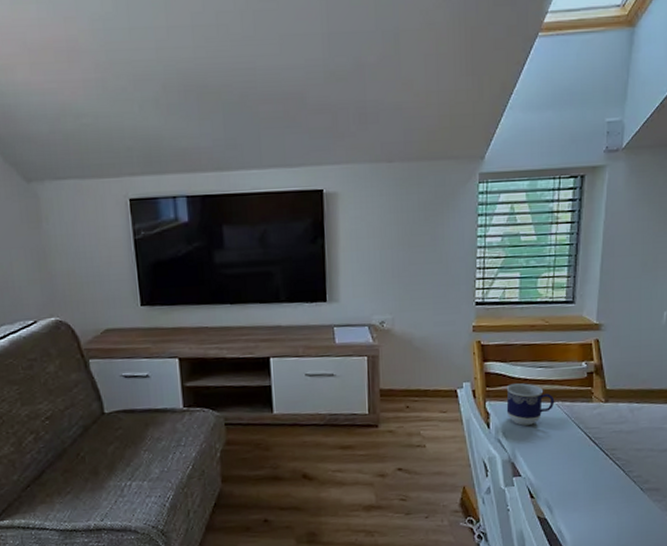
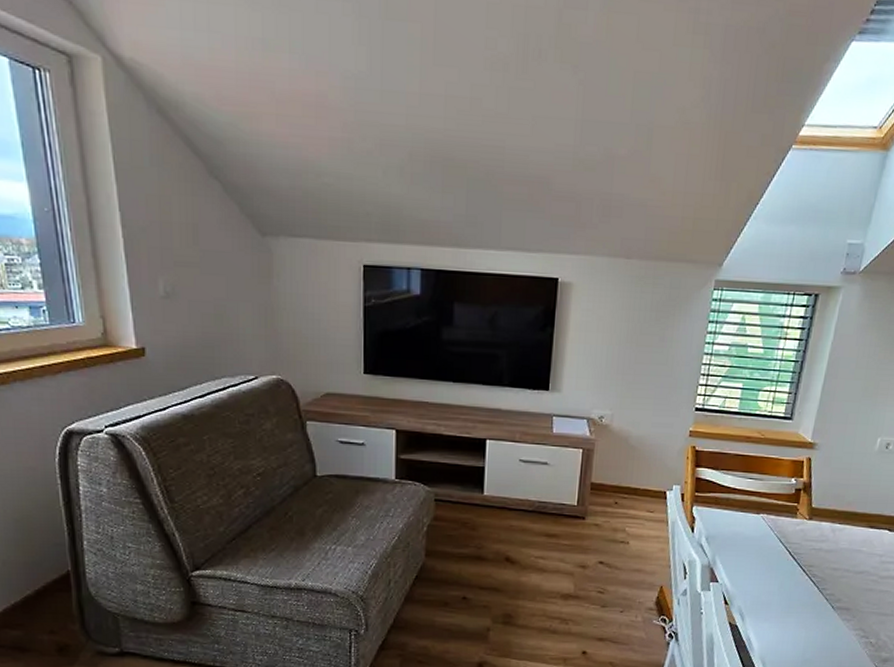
cup: present [506,383,555,426] -> none [712,492,761,534]

